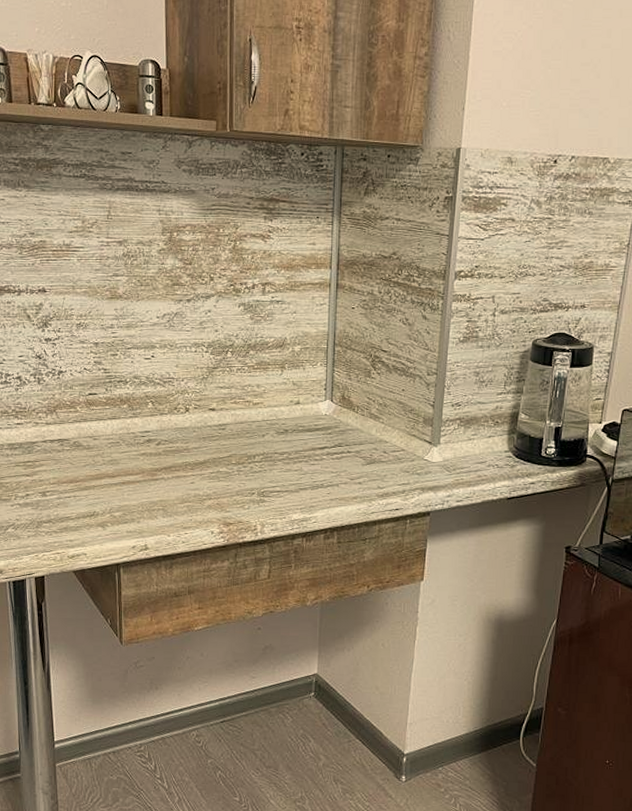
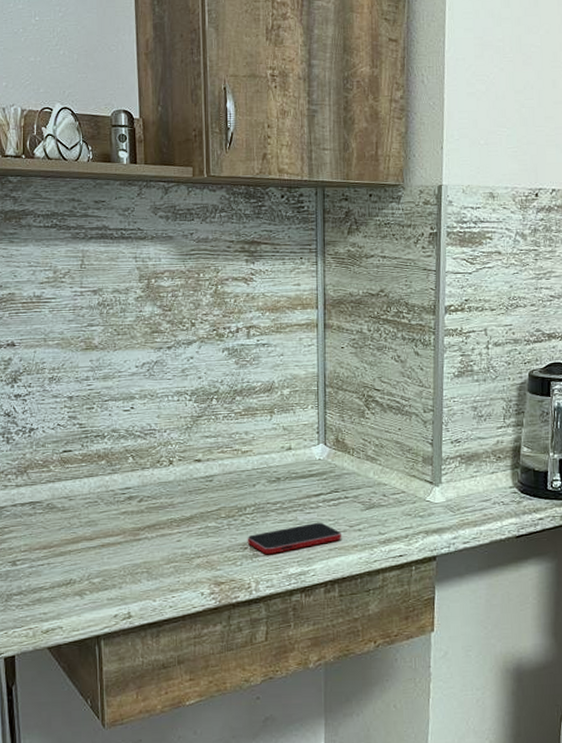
smartphone: none [255,473,343,501] -> present [247,522,342,555]

